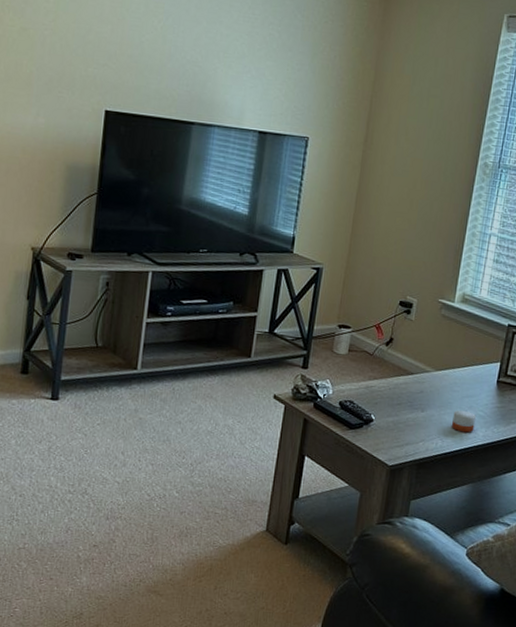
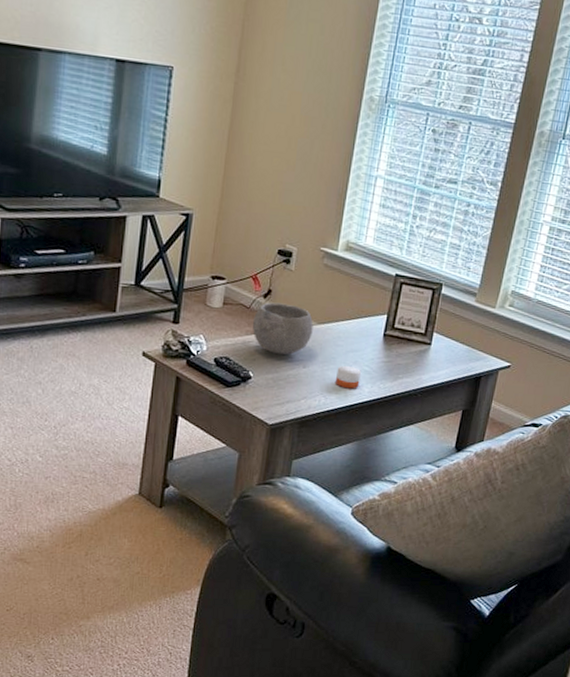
bowl: none [374,349,432,400] -> present [252,302,314,355]

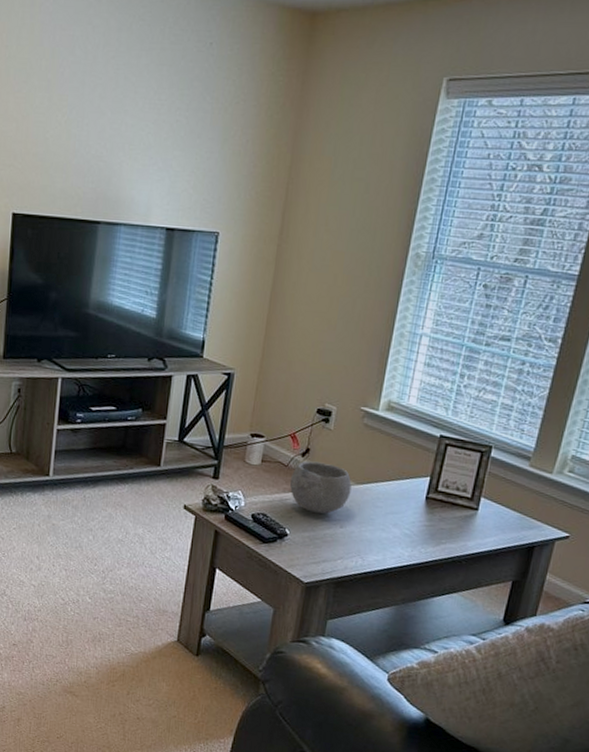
candle: present [334,365,361,389] -> none [372,527,401,552]

